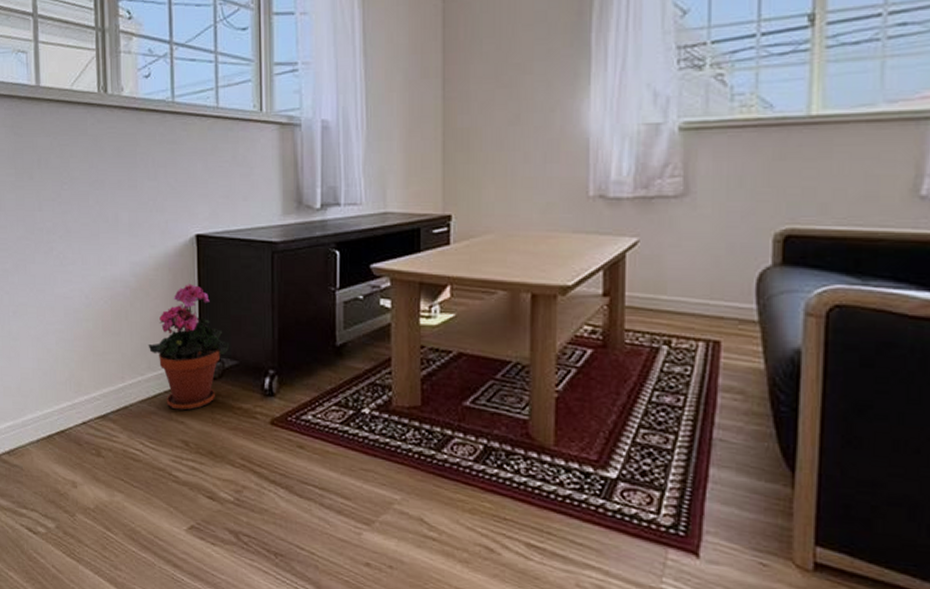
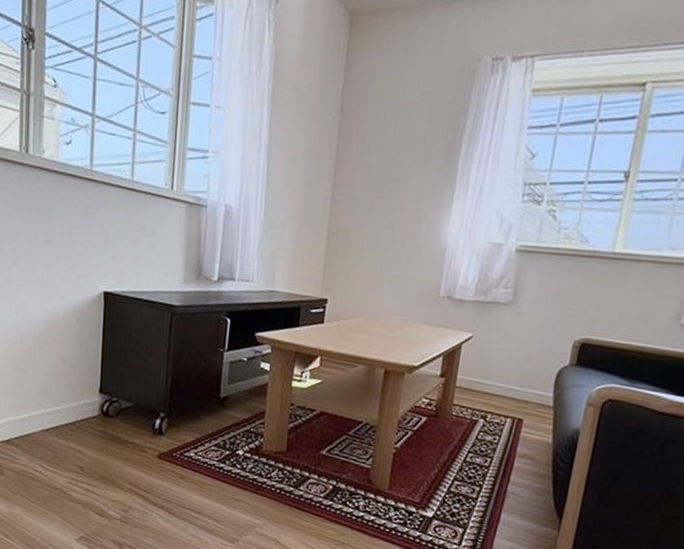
potted plant: present [148,283,230,411] -> none [53,333,127,442]

